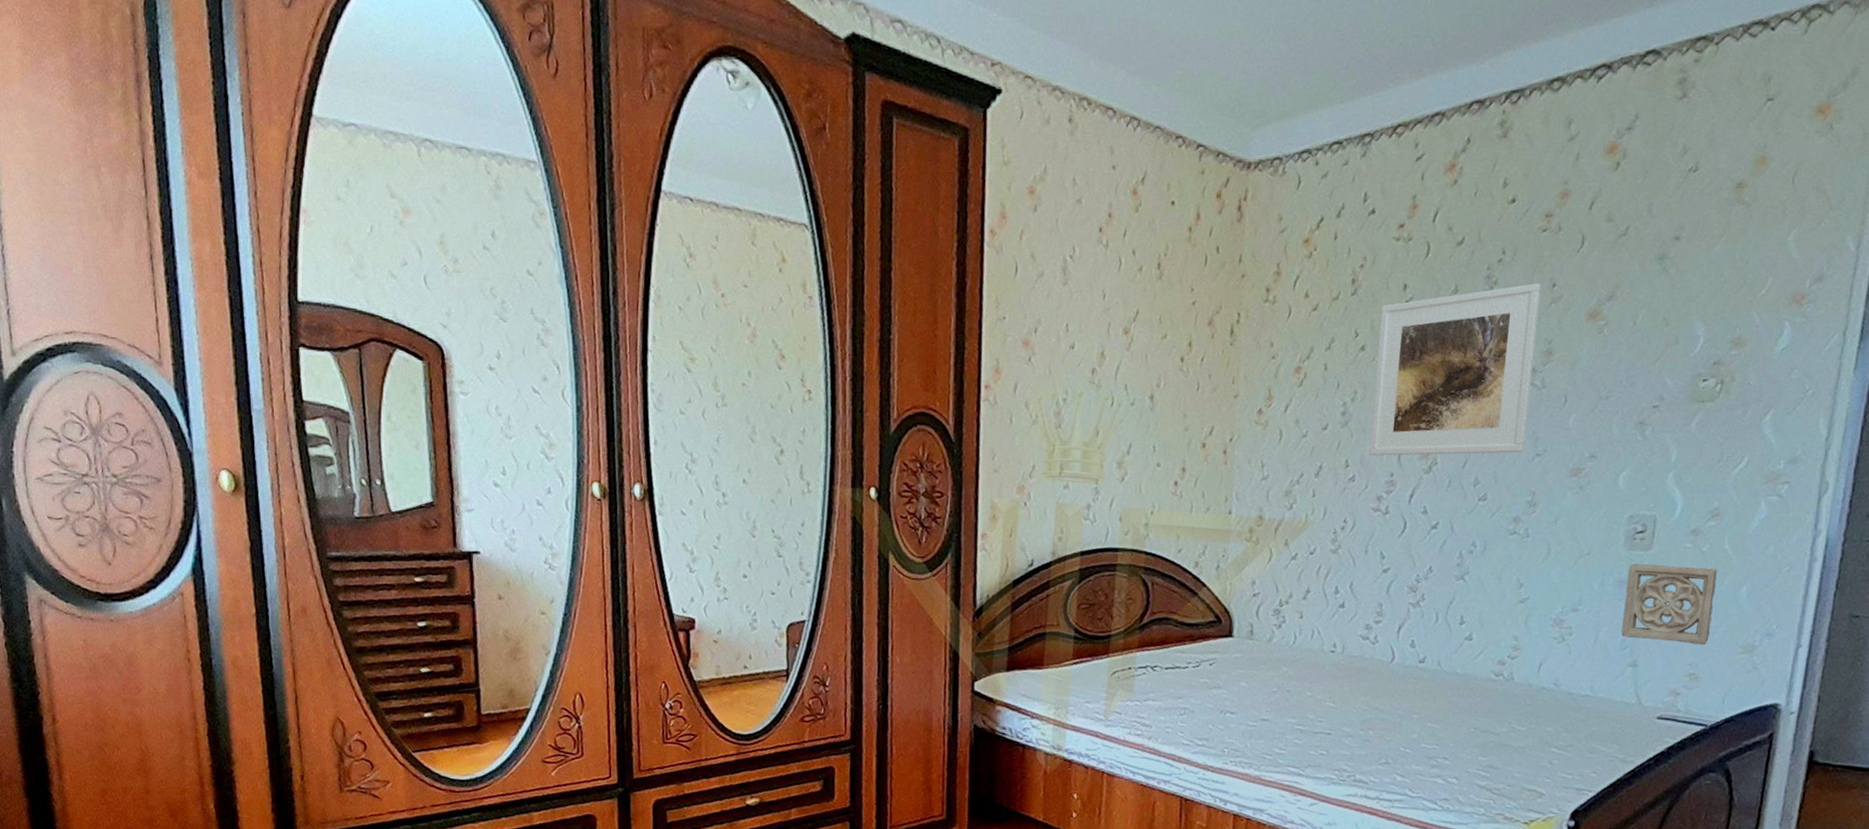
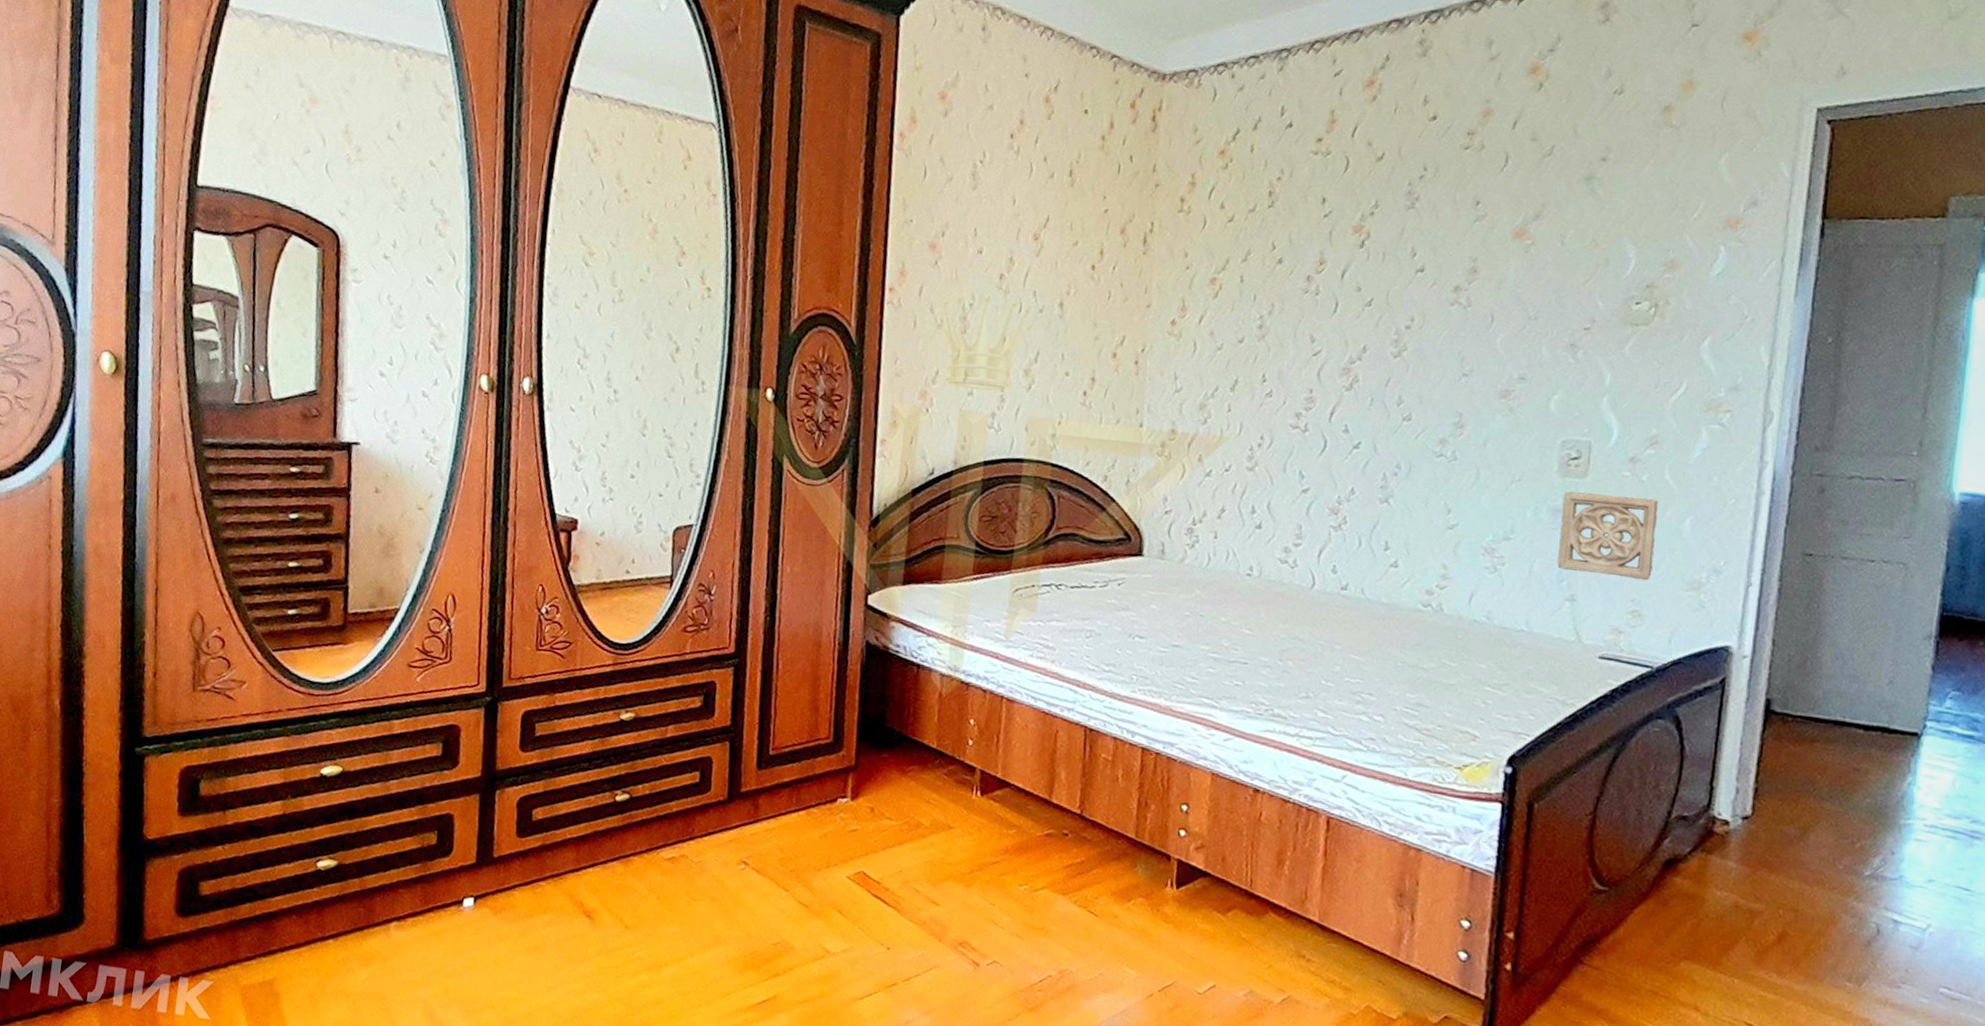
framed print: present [1369,282,1541,456] -> none [1287,200,1465,373]

